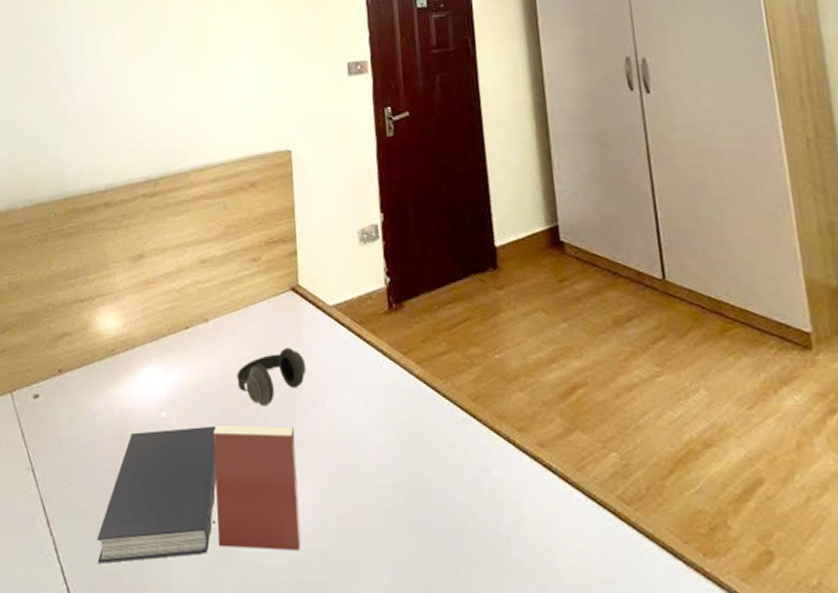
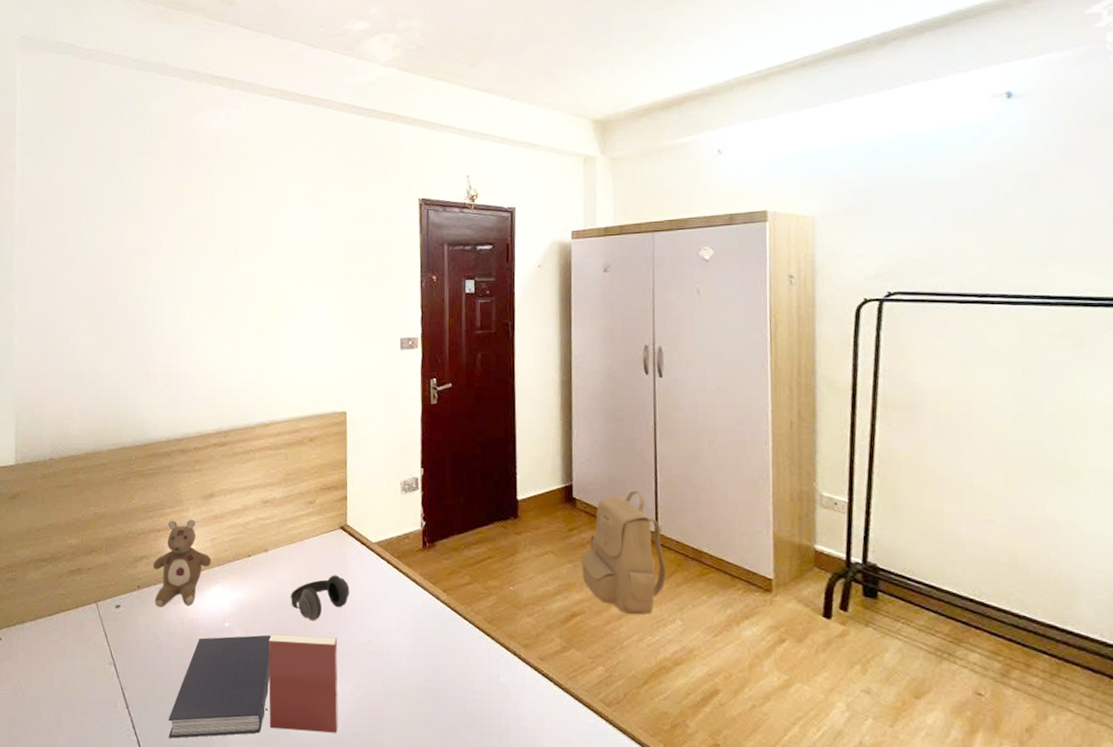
stuffed bear: none [76,286,144,396] -> present [153,519,212,607]
backpack: none [575,229,682,383] -> present [580,490,667,614]

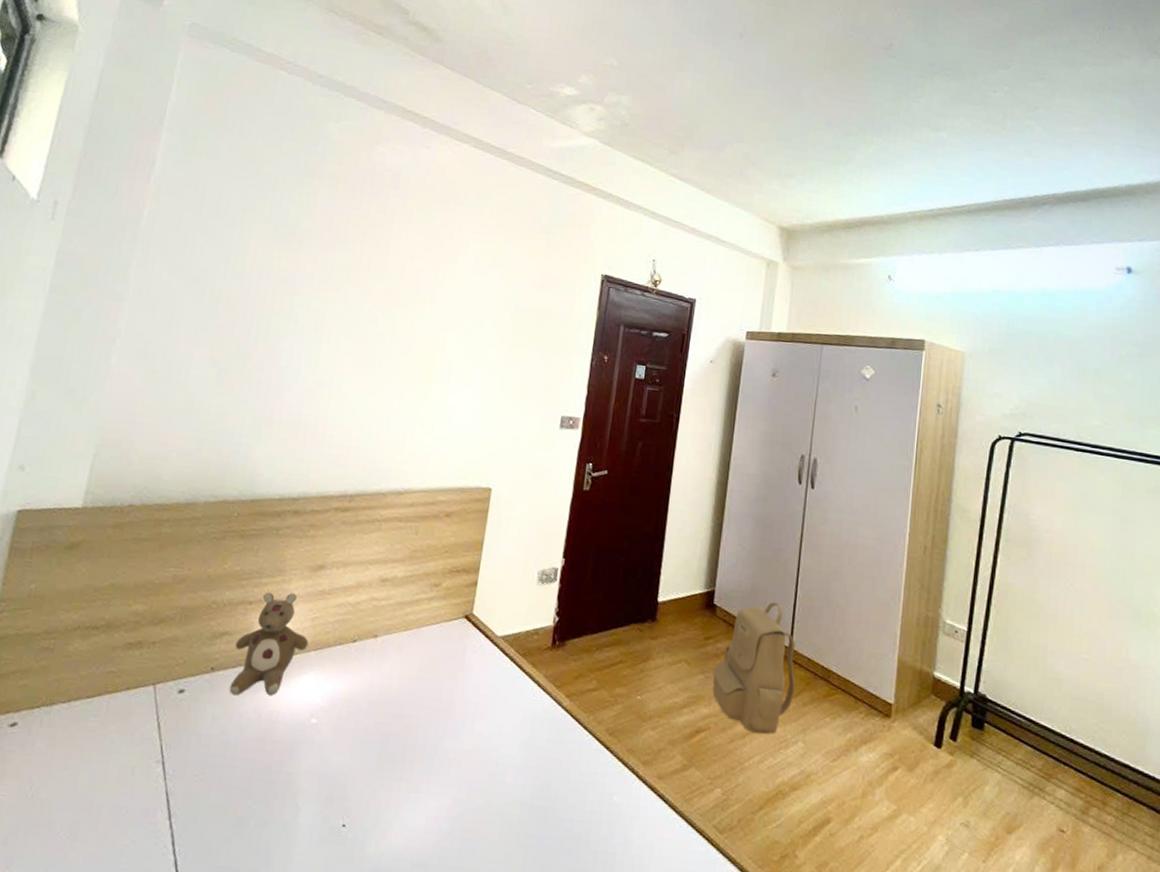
book: present [168,635,272,739] -> none [215,735,365,859]
book: present [268,634,339,733] -> none [343,734,442,856]
headphones: present [291,575,350,621] -> none [394,670,464,723]

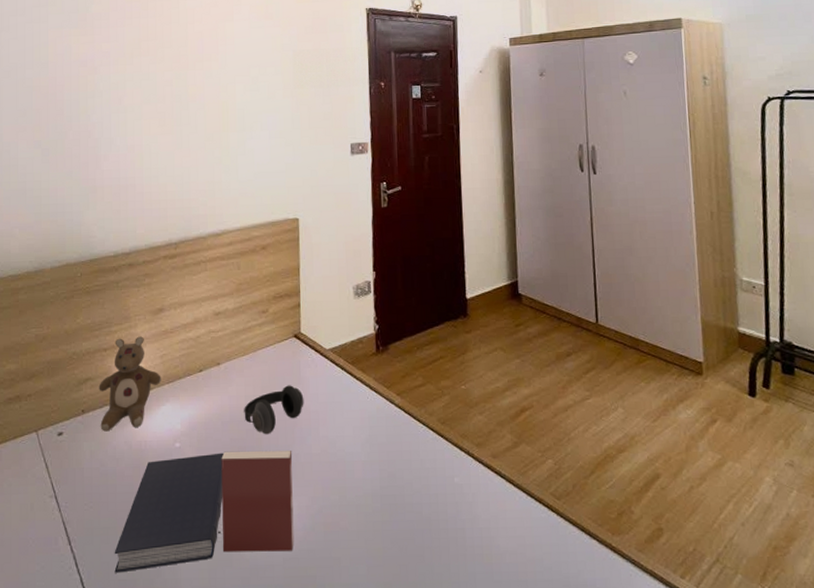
book: none [215,735,365,859] -> present [114,452,225,573]
book: none [343,734,442,856] -> present [221,450,294,553]
headphones: none [394,670,464,723] -> present [244,385,304,435]
backpack: present [712,602,796,734] -> none [527,283,608,405]

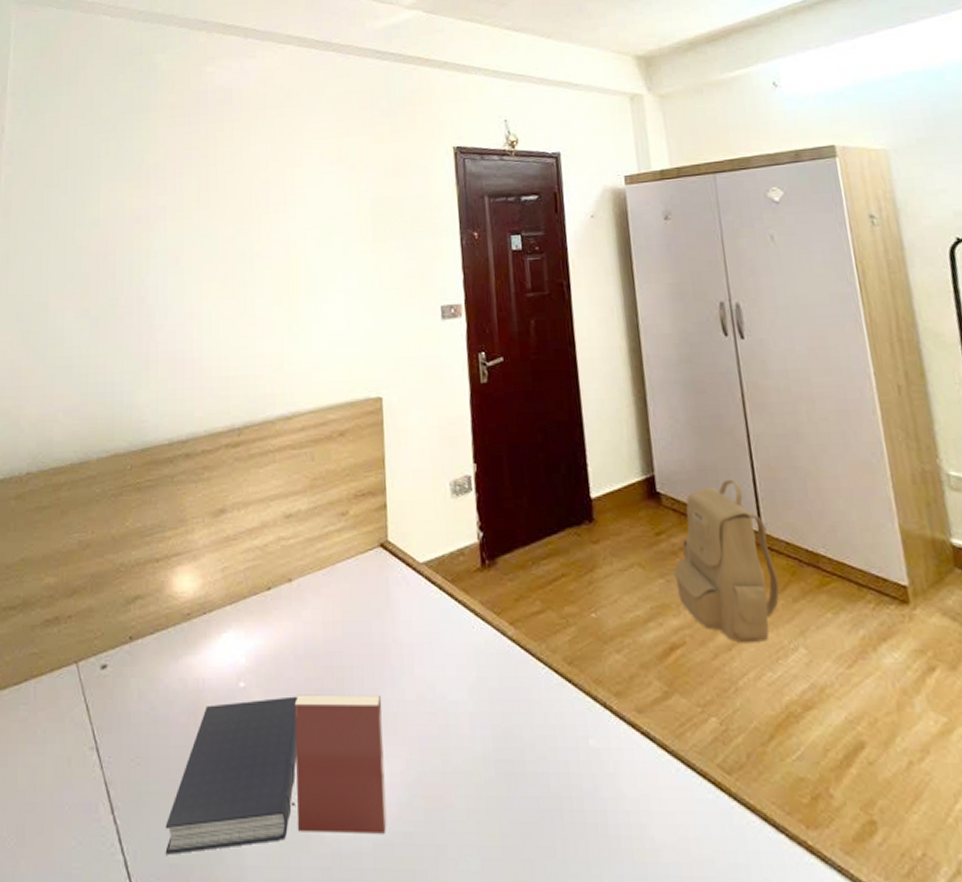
stuffed bear: present [98,336,162,432] -> none [149,544,223,665]
headphones: present [244,385,304,435] -> none [321,609,395,674]
backpack: none [527,283,608,405] -> present [673,479,780,642]

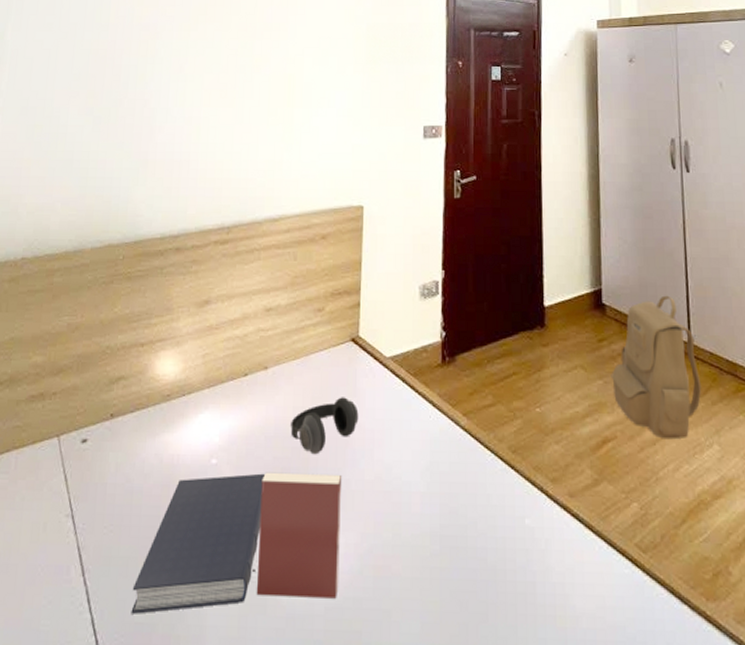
headphones: none [321,609,395,674] -> present [290,397,359,455]

